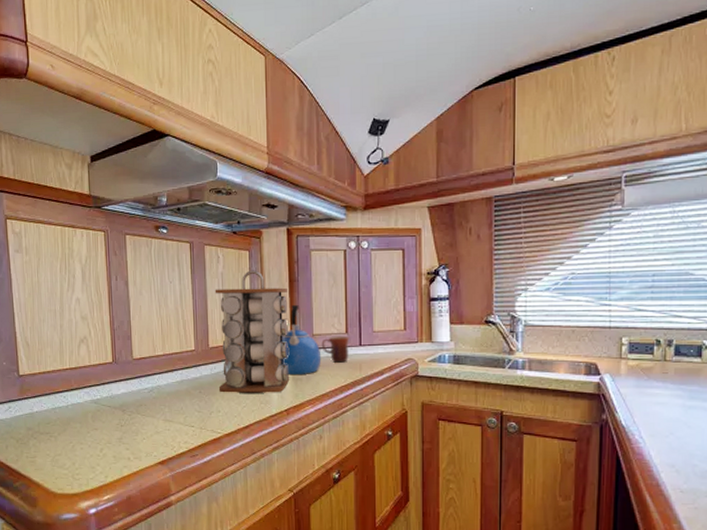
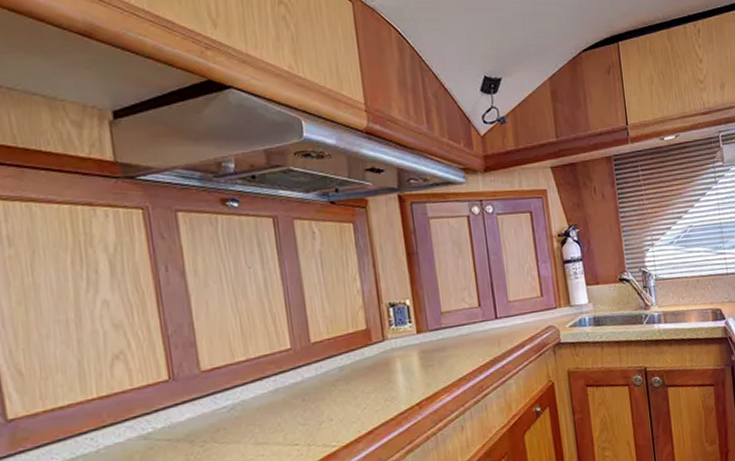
spice rack: present [215,270,290,394] -> none [312,245,419,396]
kettle: present [282,305,322,374] -> none [404,281,454,362]
mug: present [321,336,350,363] -> none [452,309,485,341]

